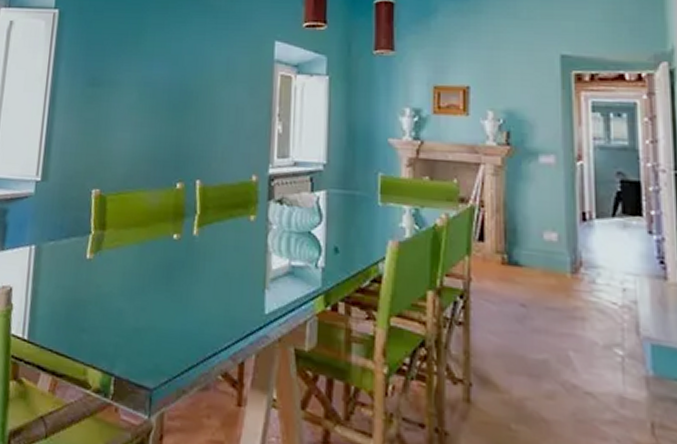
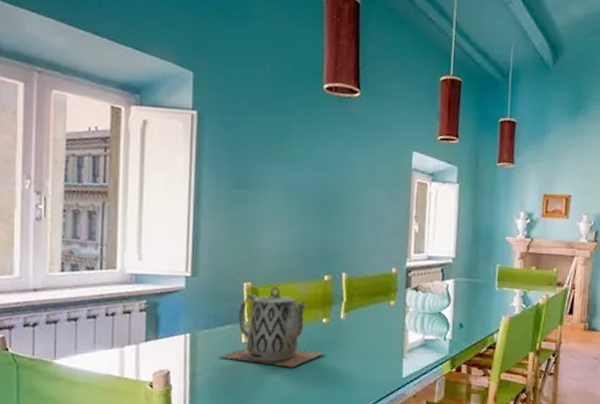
teapot: none [62,193,175,292] -> present [219,285,325,368]

